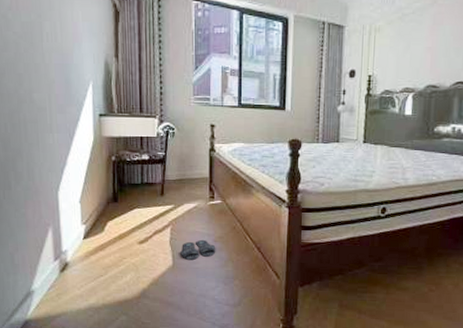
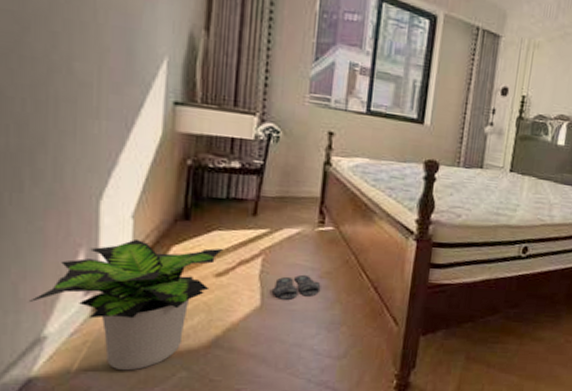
potted plant: none [21,218,143,316] -> present [28,238,224,371]

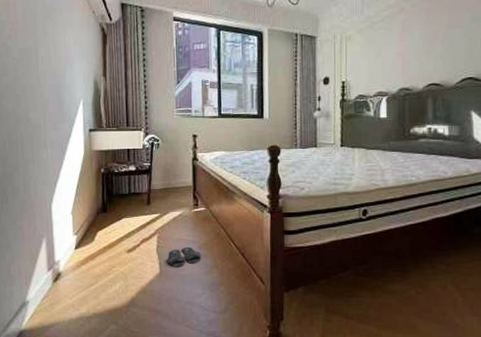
potted plant: present [28,238,224,371] -> none [16,228,131,325]

